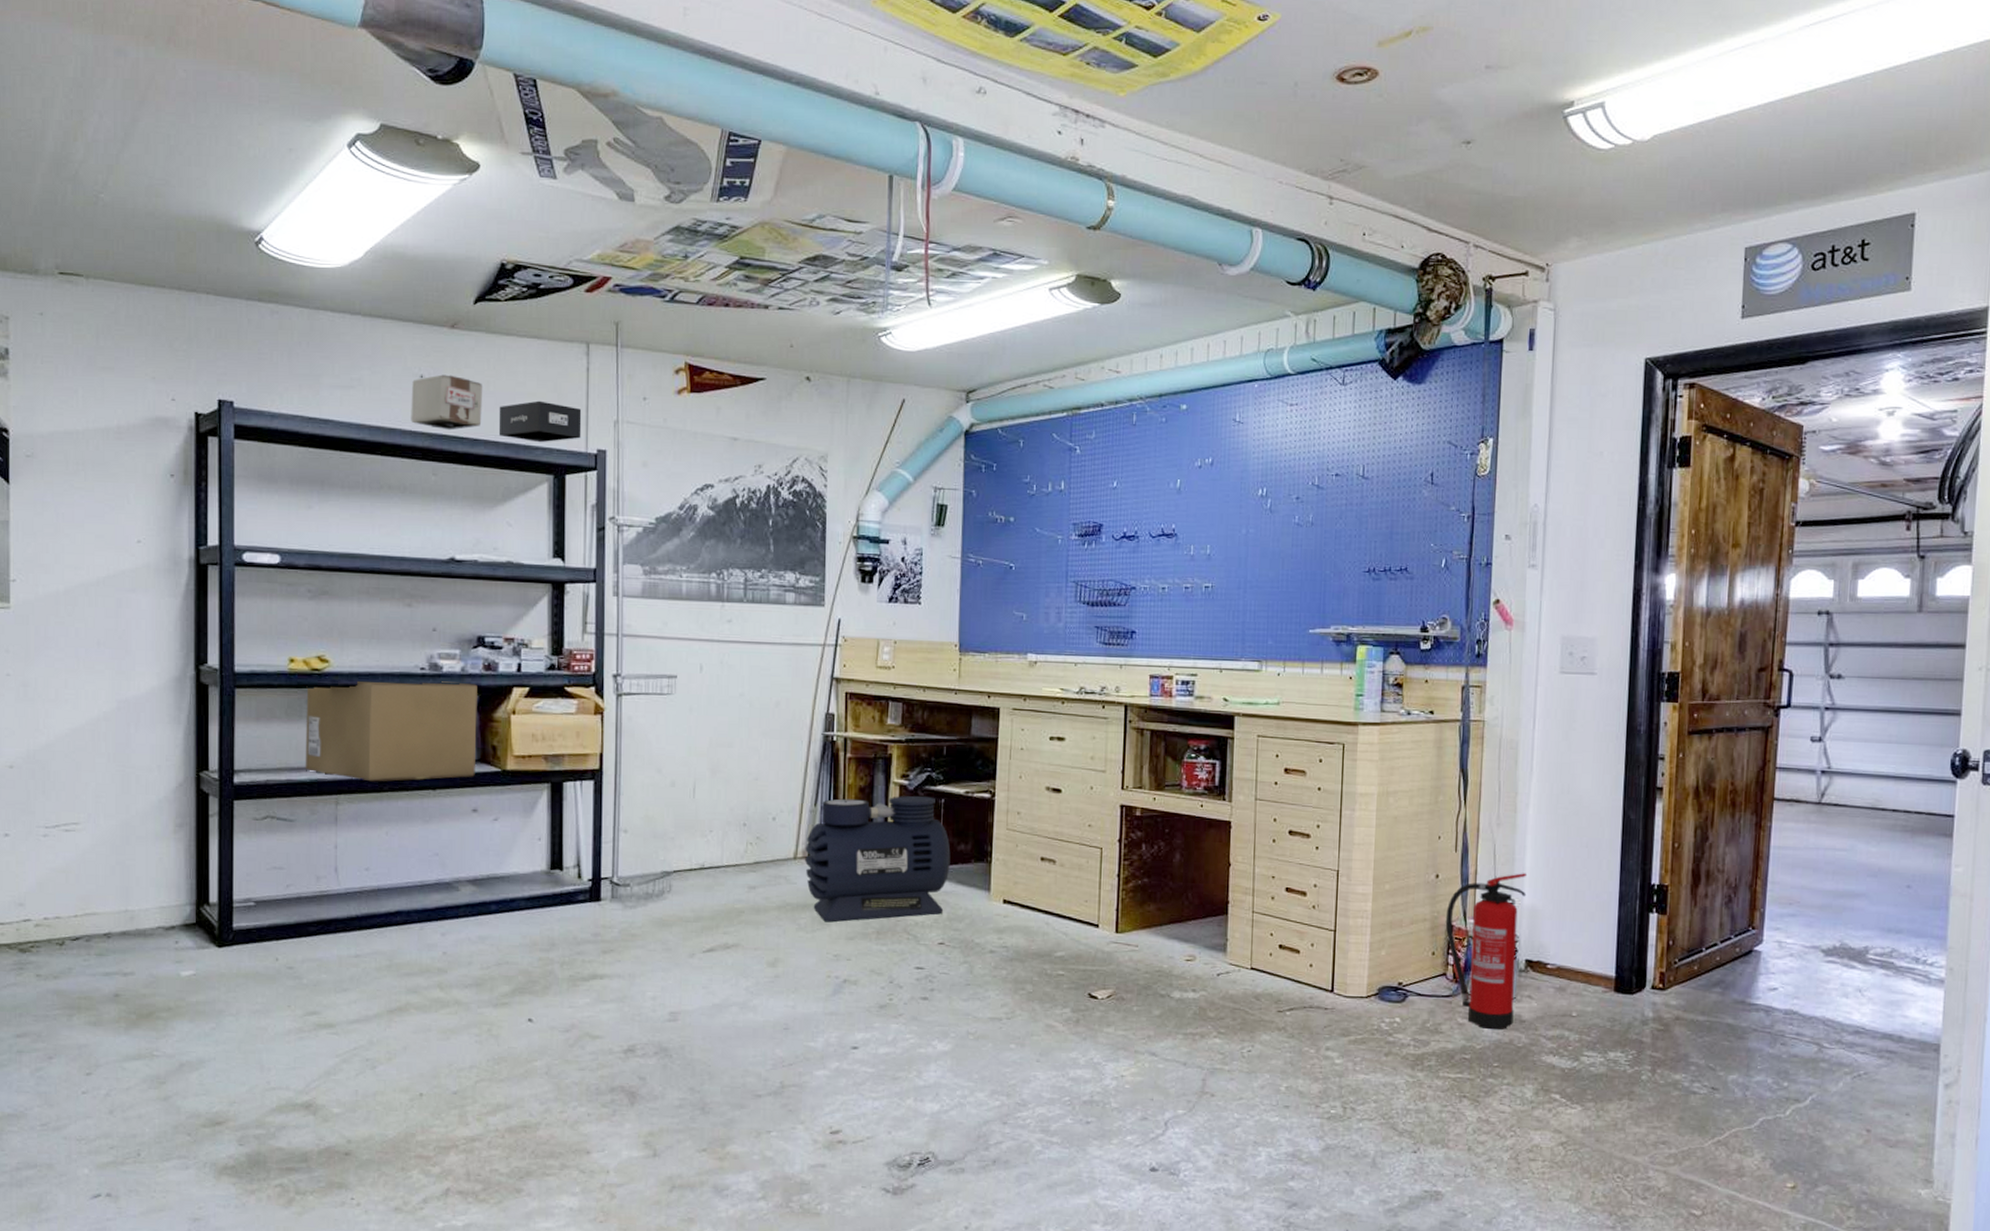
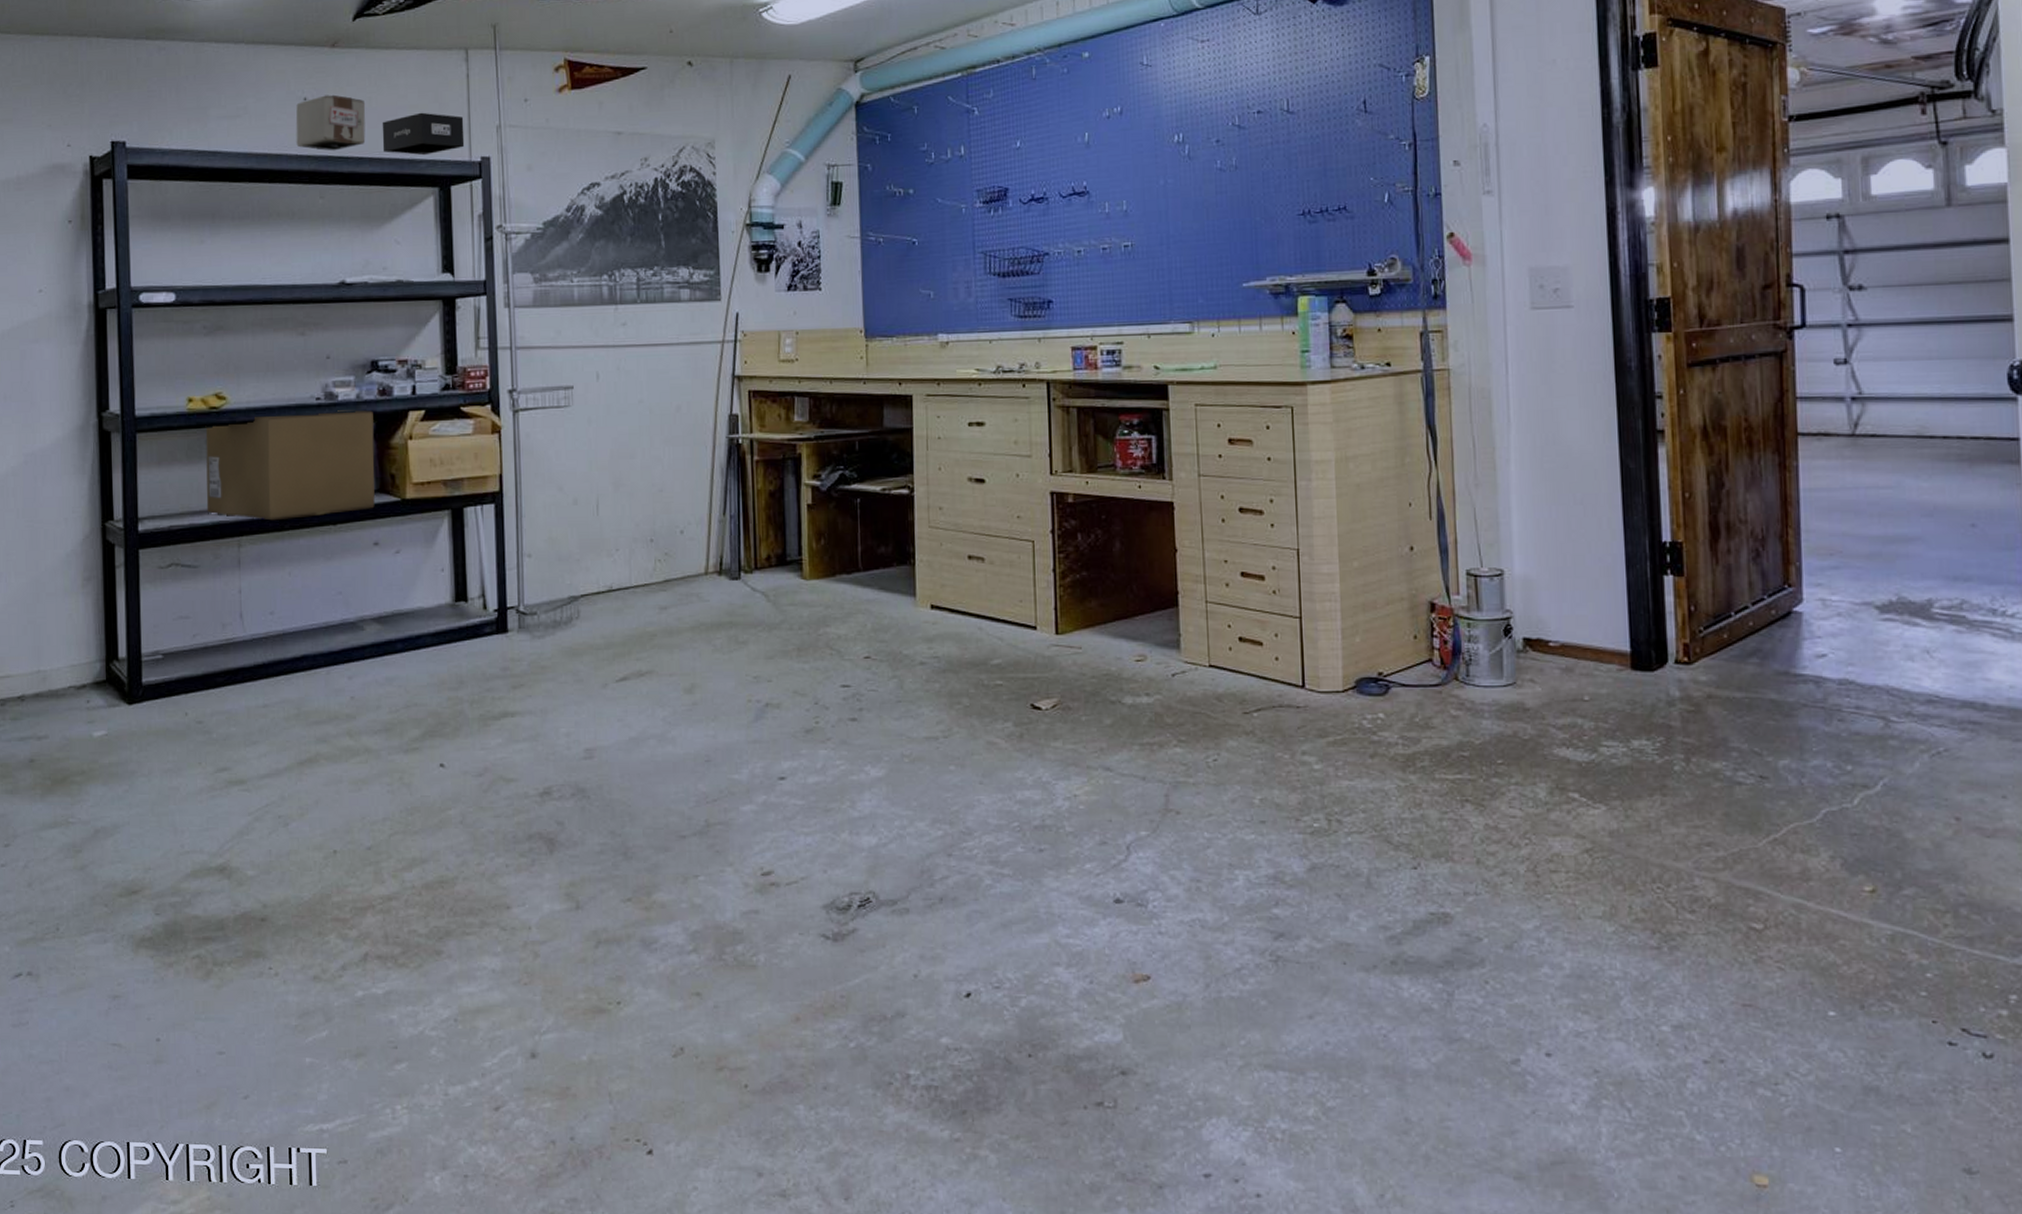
air compressor: present [805,795,951,923] -> none [717,496,871,641]
fire extinguisher: present [1445,873,1528,1029] -> none [1425,539,1517,720]

